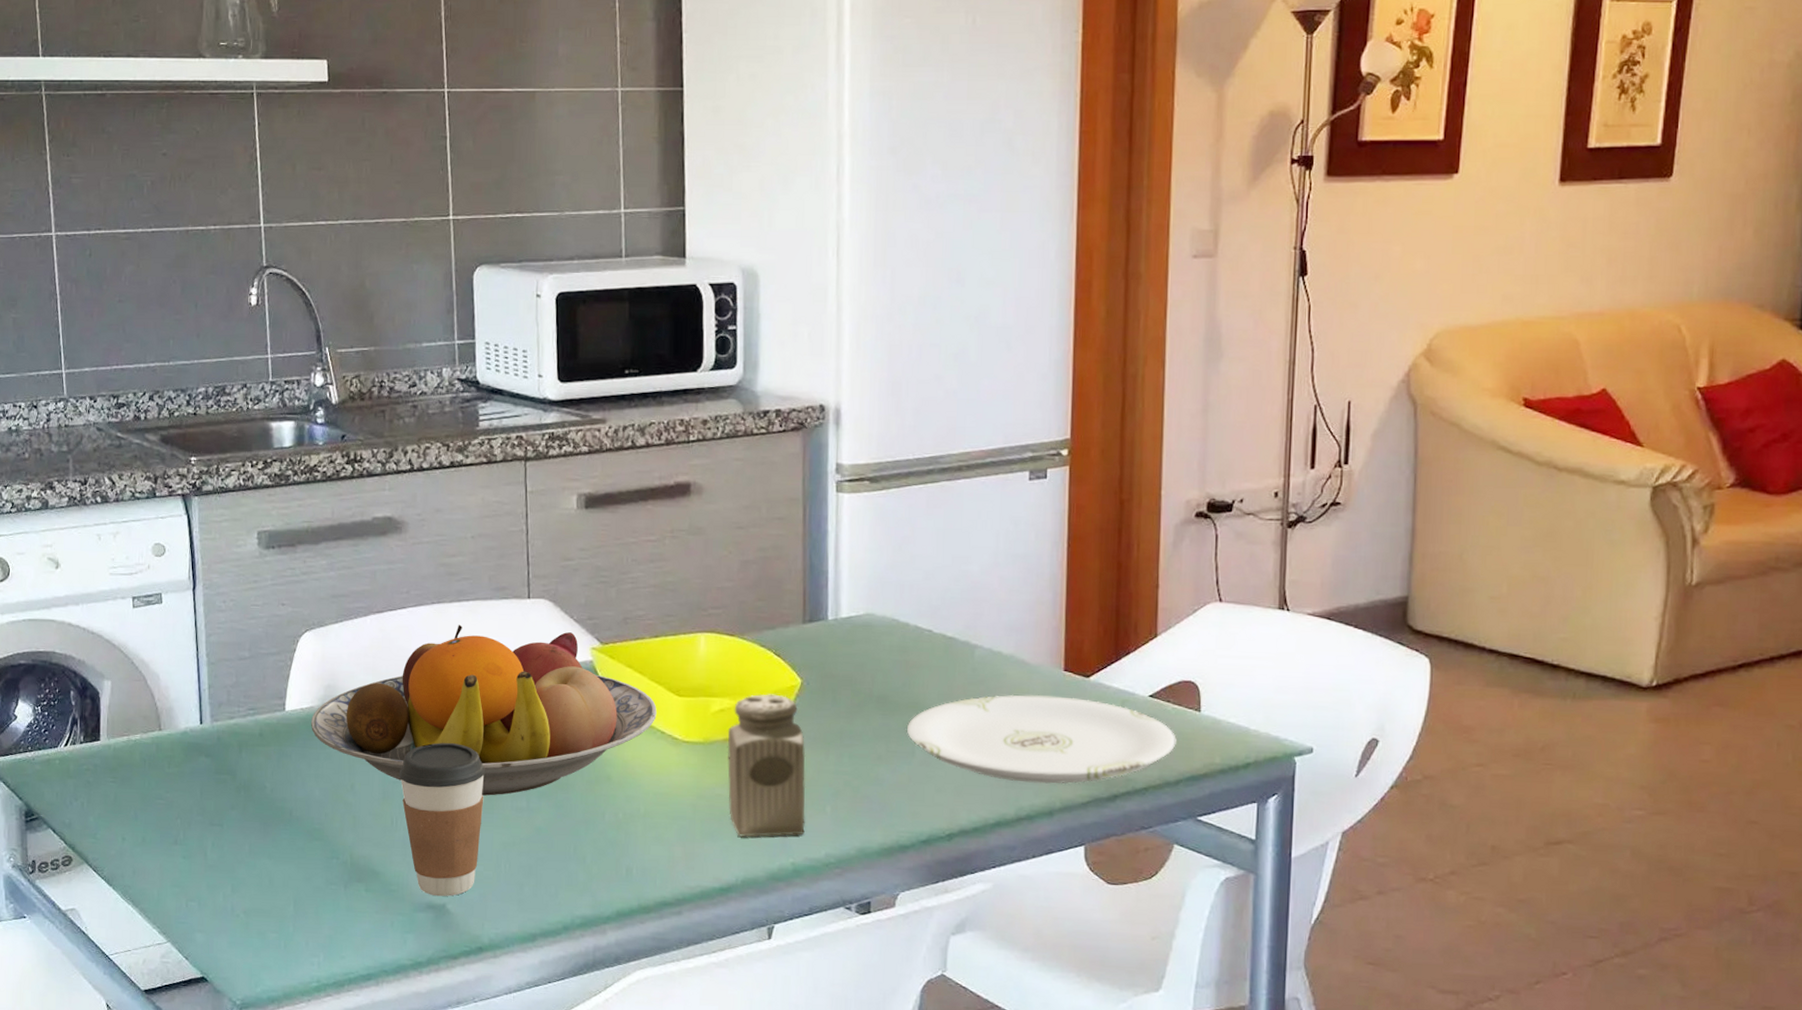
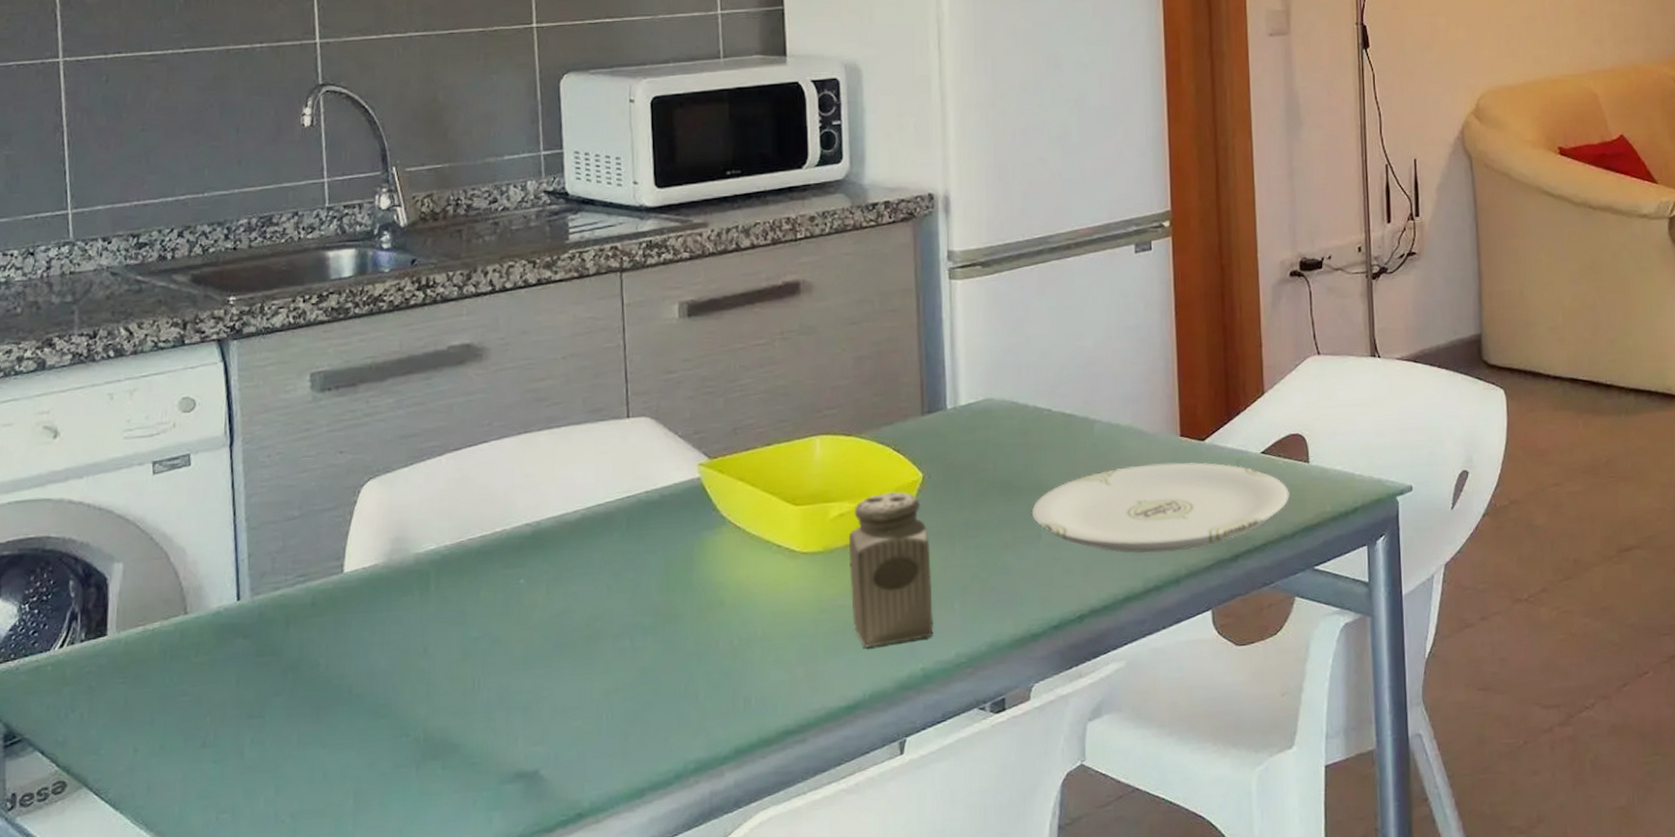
fruit bowl: present [310,624,657,796] -> none [374,450,772,640]
coffee cup: present [398,742,486,897] -> none [481,585,583,763]

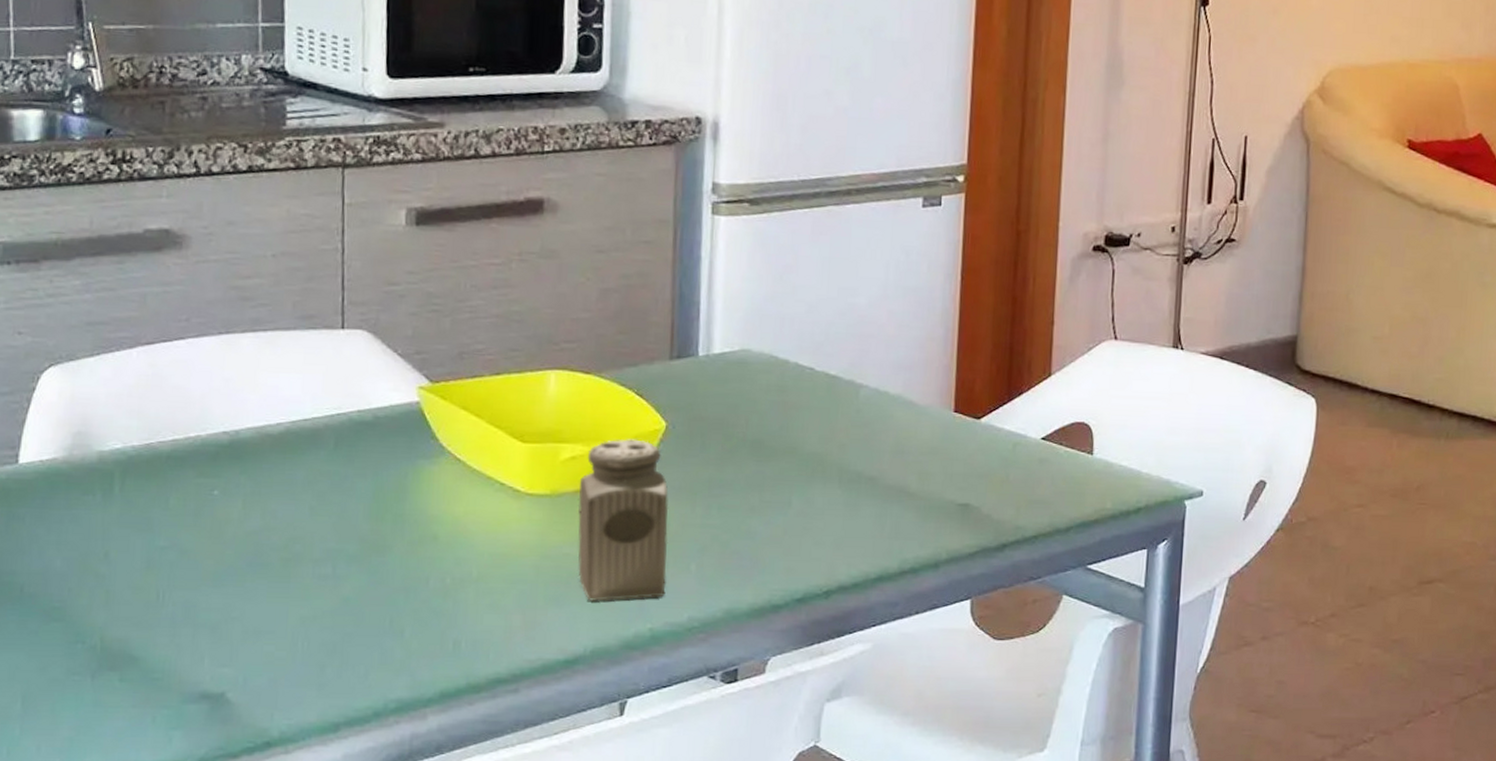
plate: present [1032,462,1290,554] -> none [784,438,1068,534]

